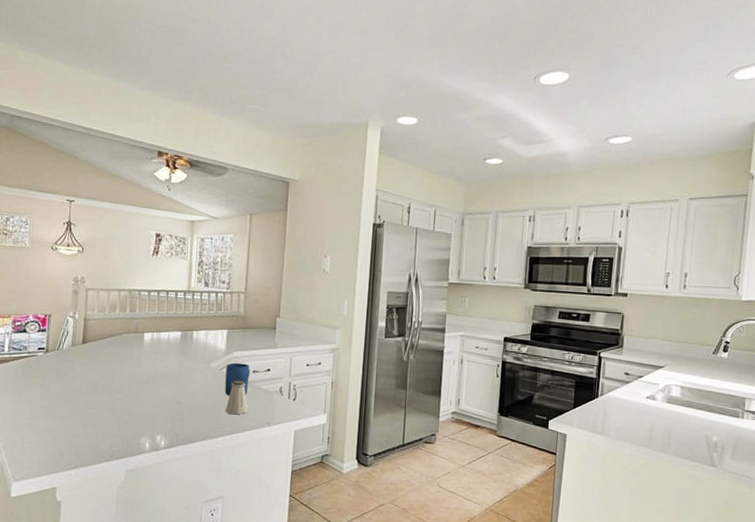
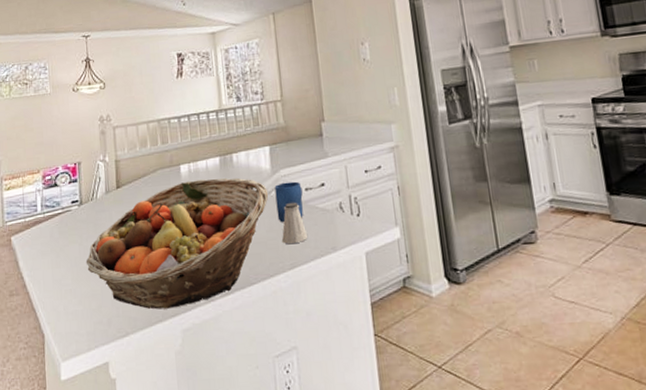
fruit basket: none [45,347,220,452] -> present [85,177,269,310]

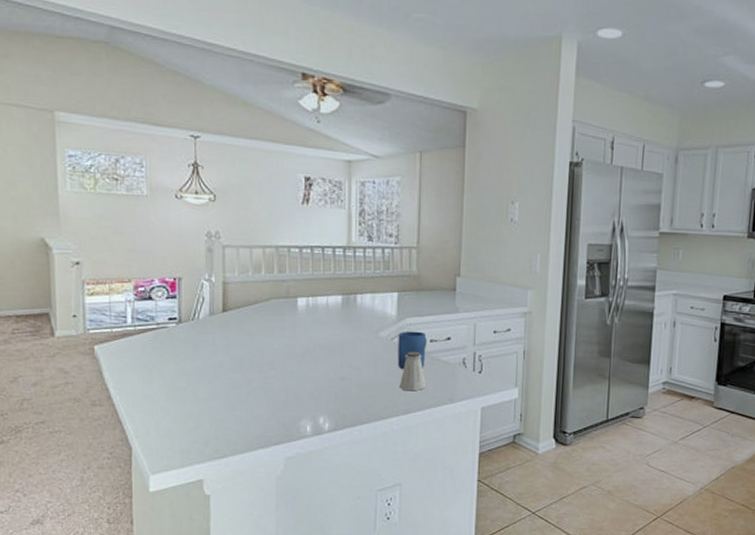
fruit basket: present [85,177,269,310] -> none [182,315,391,437]

